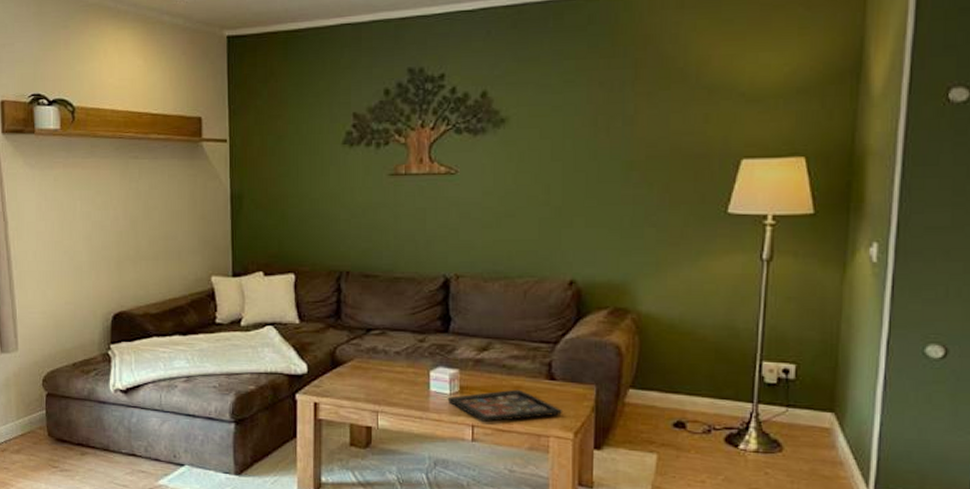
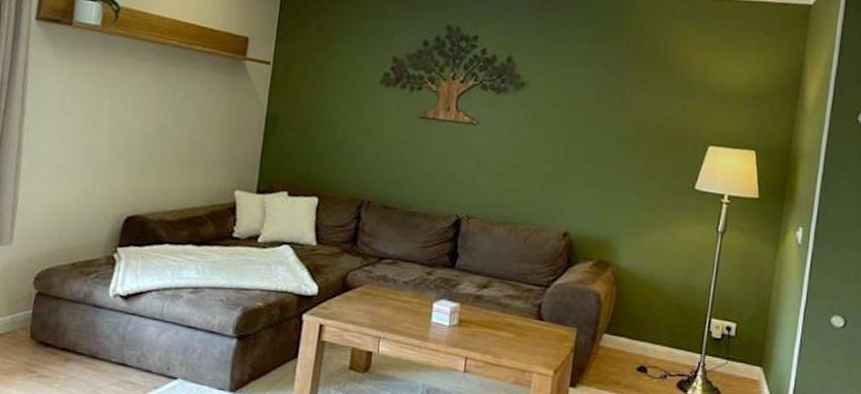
decorative tray: present [447,389,562,423] -> none [446,326,546,356]

